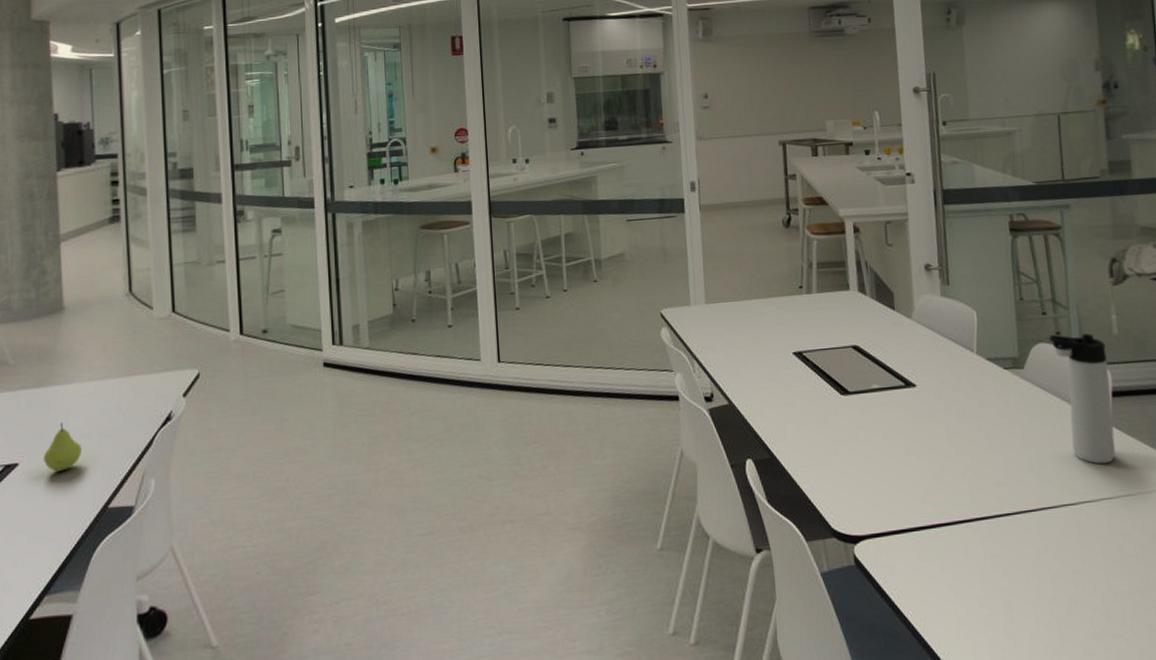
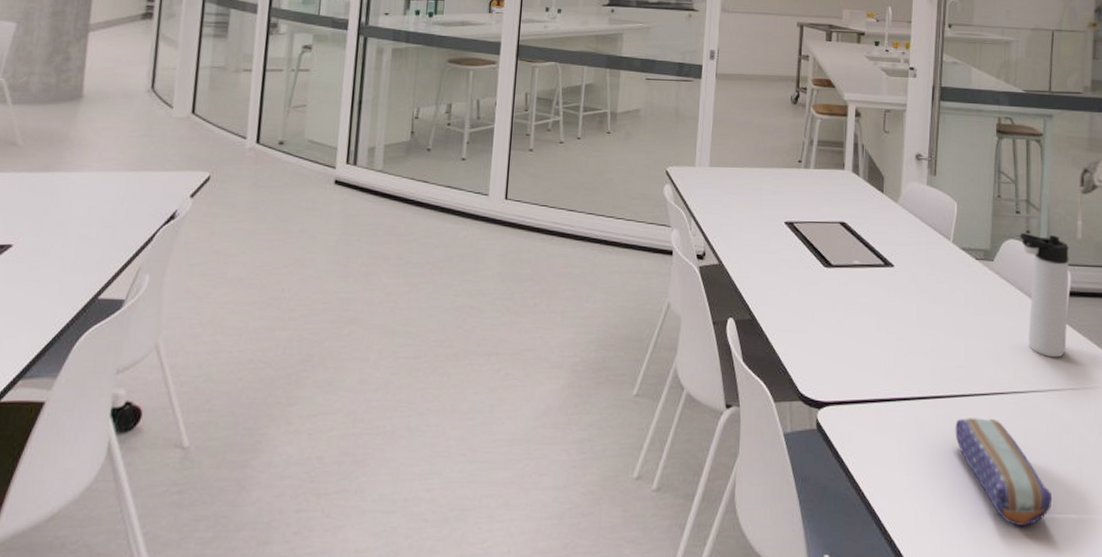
fruit: present [43,422,82,472] -> none [38,209,80,257]
pencil case: none [1004,535,1121,646] -> present [955,418,1053,526]

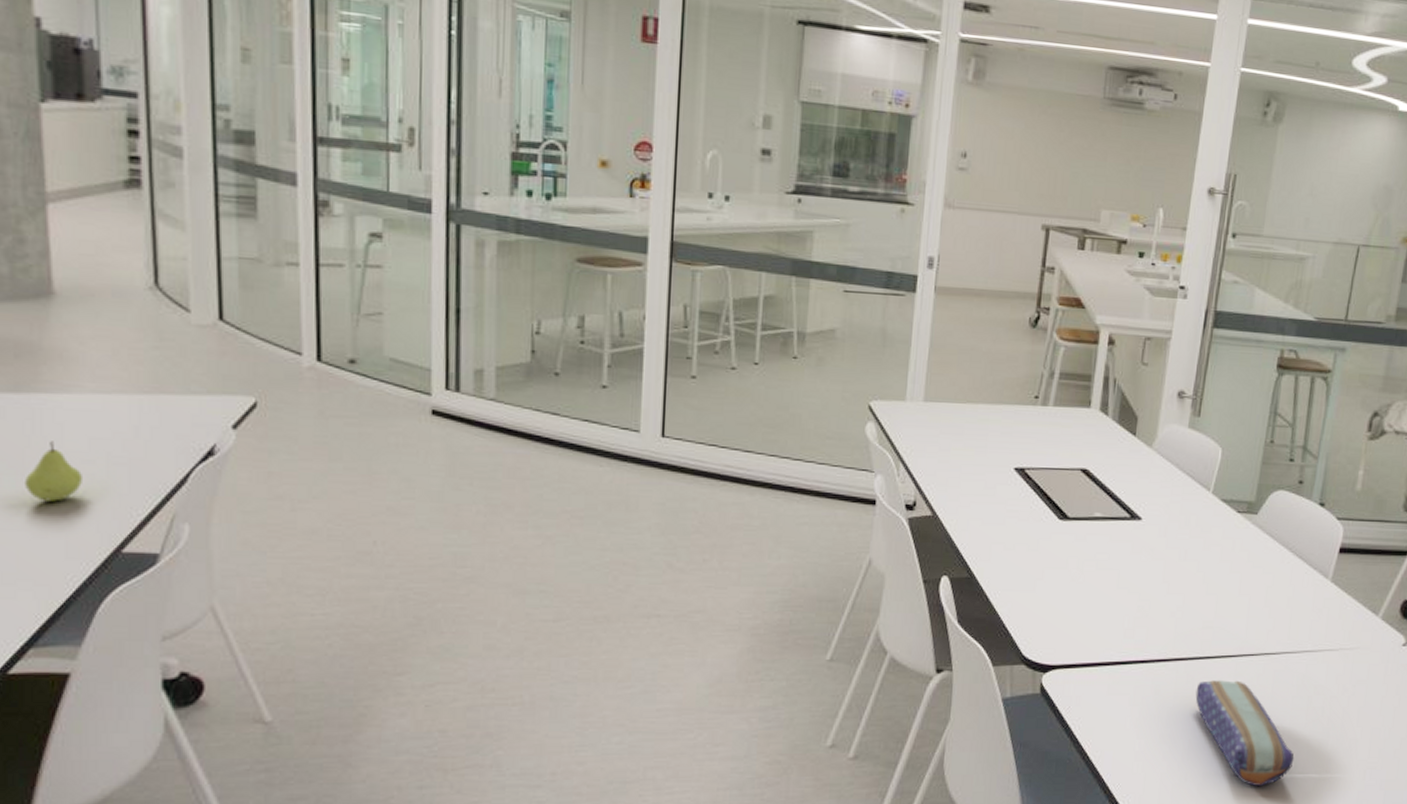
fruit: none [38,209,80,257] -> present [23,441,82,502]
thermos bottle: present [1019,233,1069,358] -> none [1287,484,1345,618]

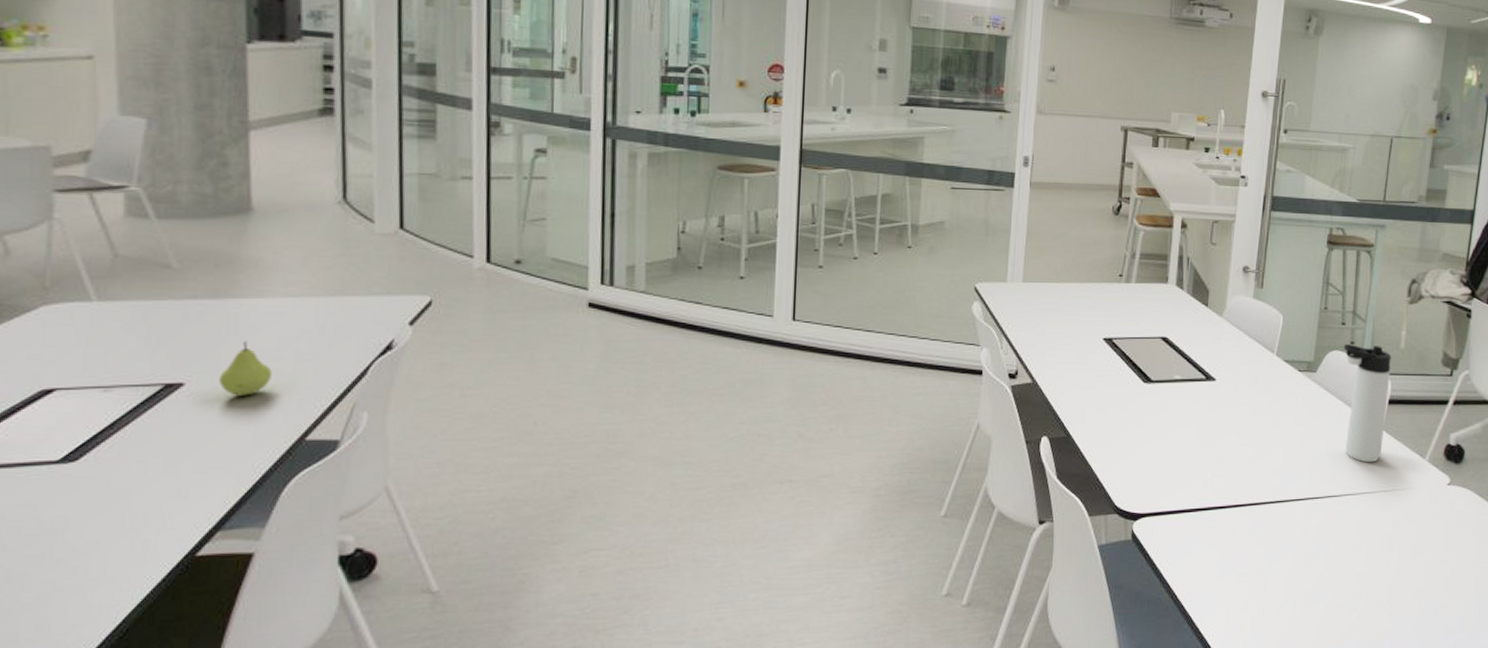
pencil case: present [1195,680,1295,786] -> none [1269,521,1358,617]
thermos bottle: none [1287,484,1345,618] -> present [1343,344,1391,463]

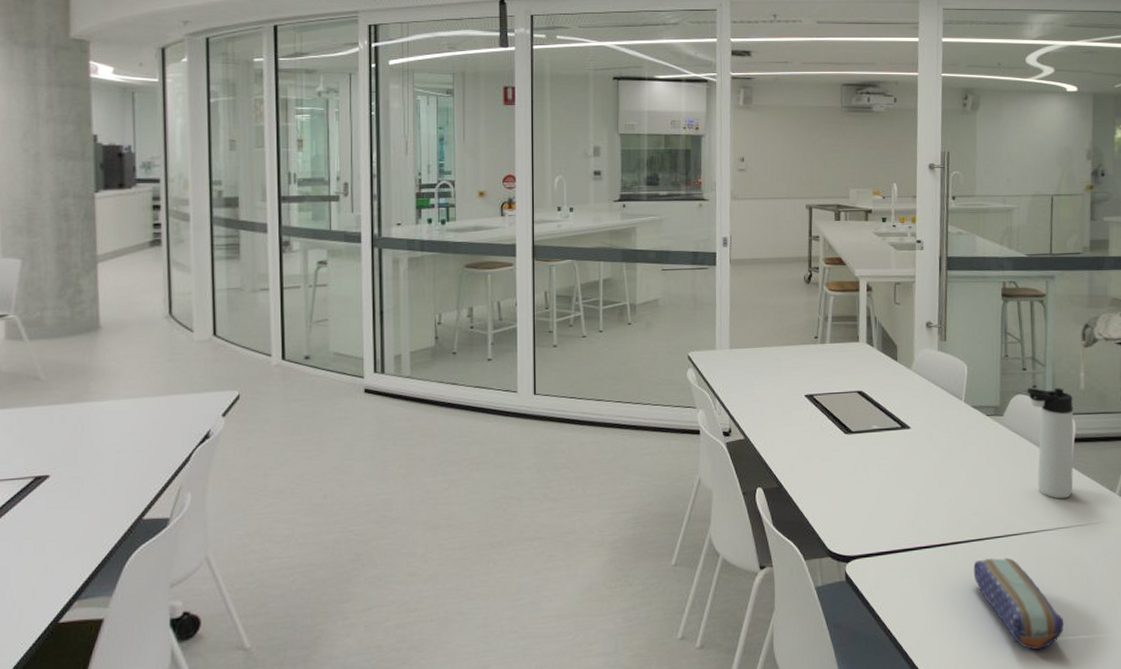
fruit: present [218,341,272,396] -> none [75,437,116,484]
pencil case: none [1269,521,1358,617] -> present [973,557,1064,650]

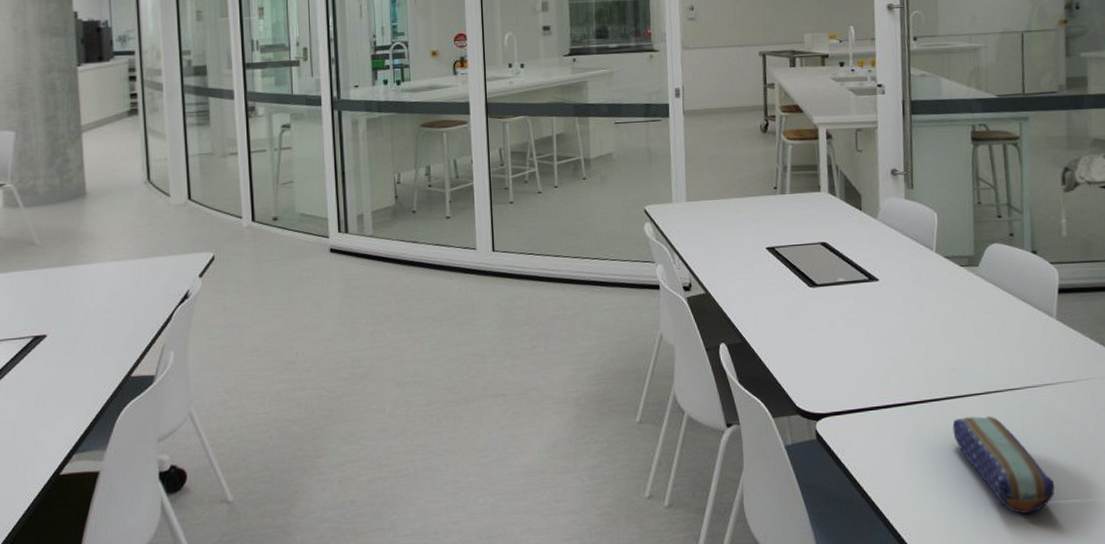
thermos bottle: present [1026,388,1074,499] -> none [1003,235,1059,354]

